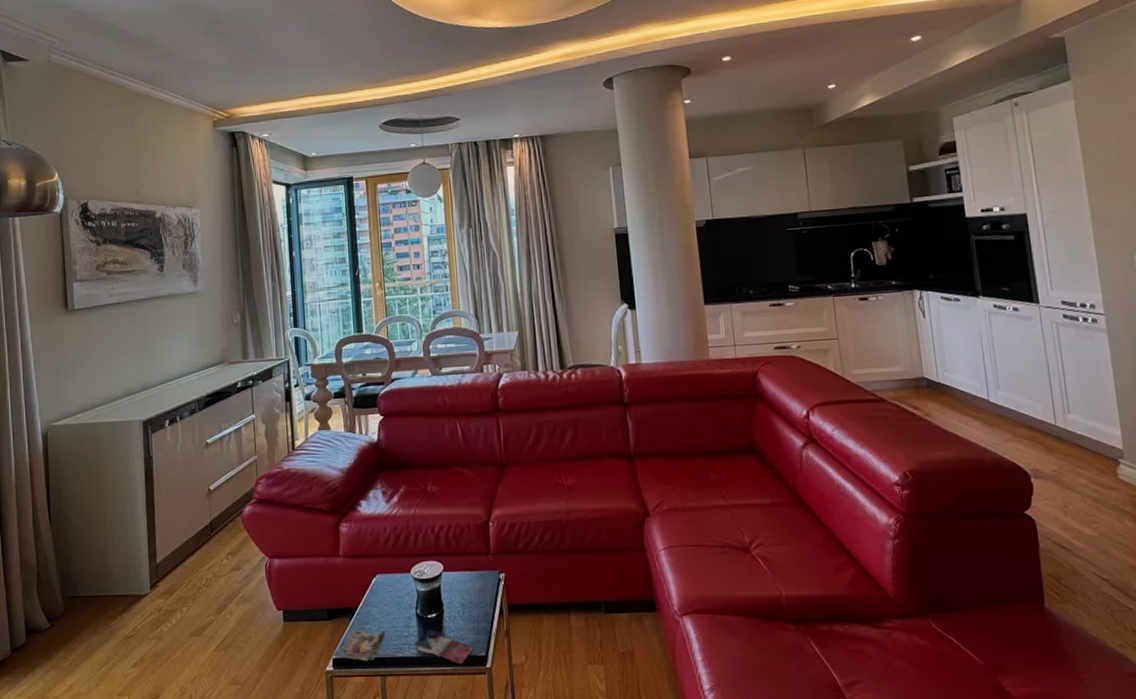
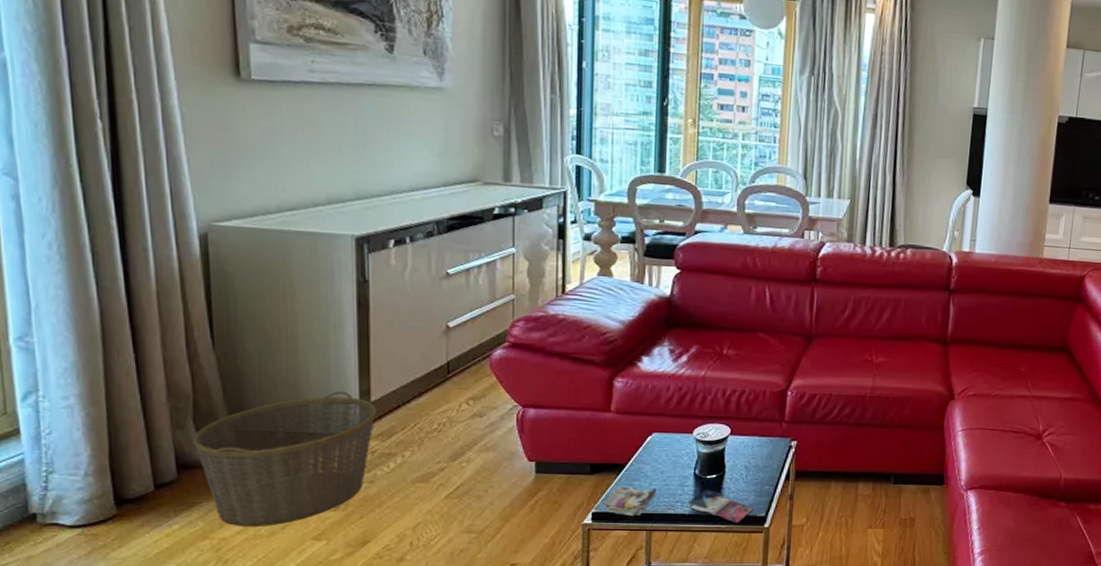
basket: none [36,555,162,685] -> present [192,391,378,526]

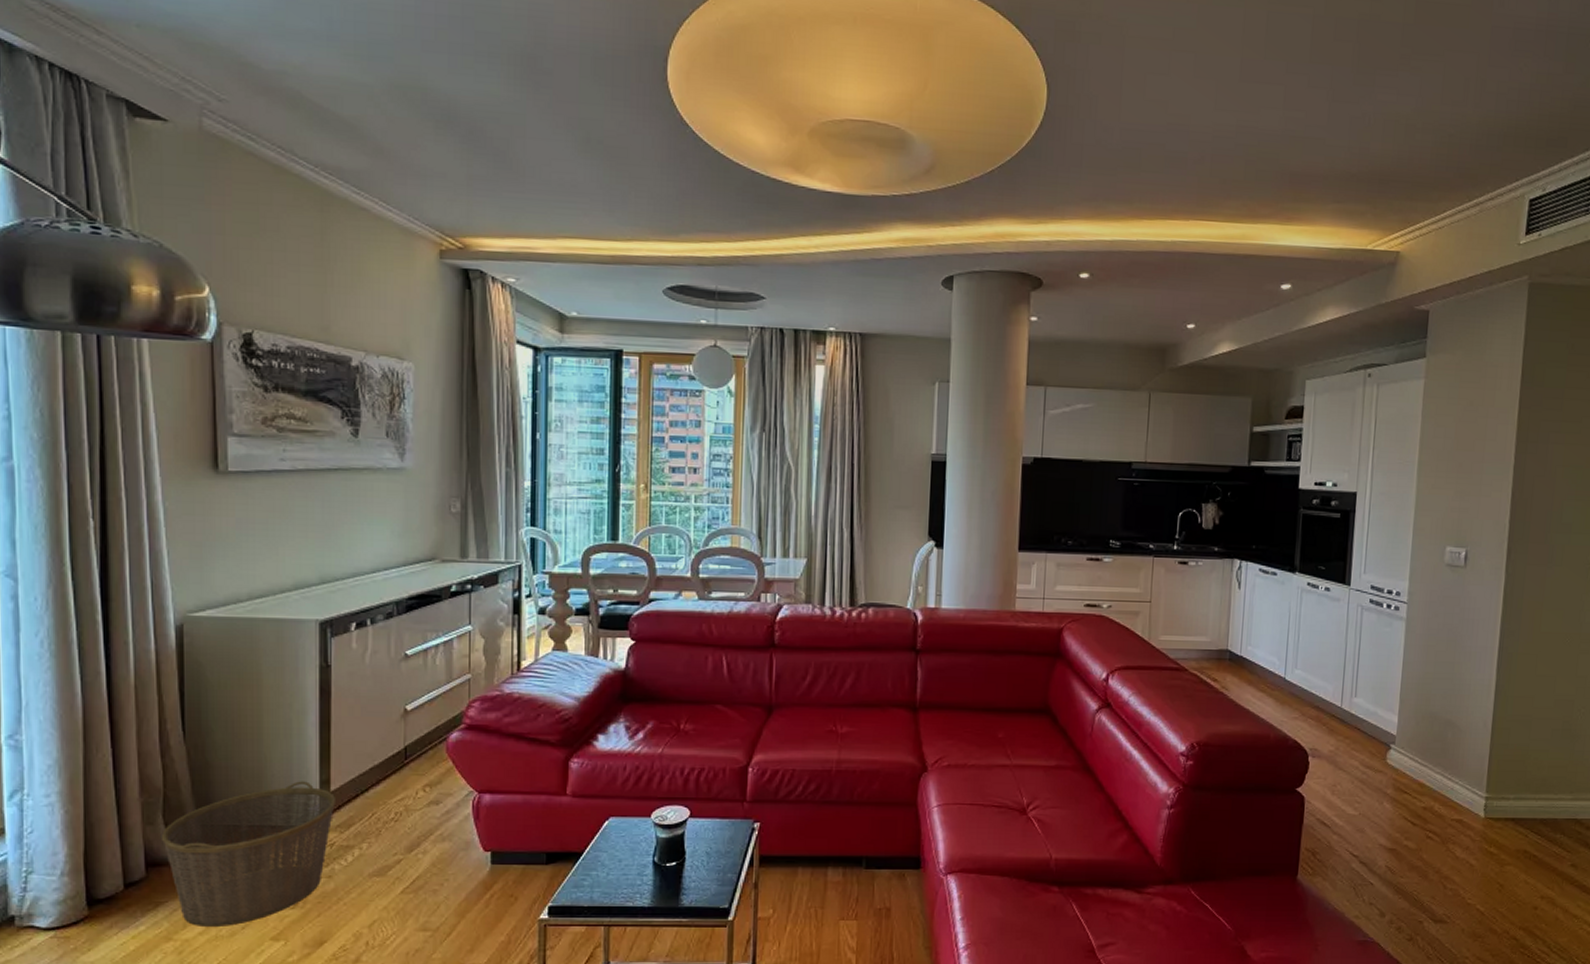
magazine: present [602,486,753,523] -> none [559,877,716,916]

